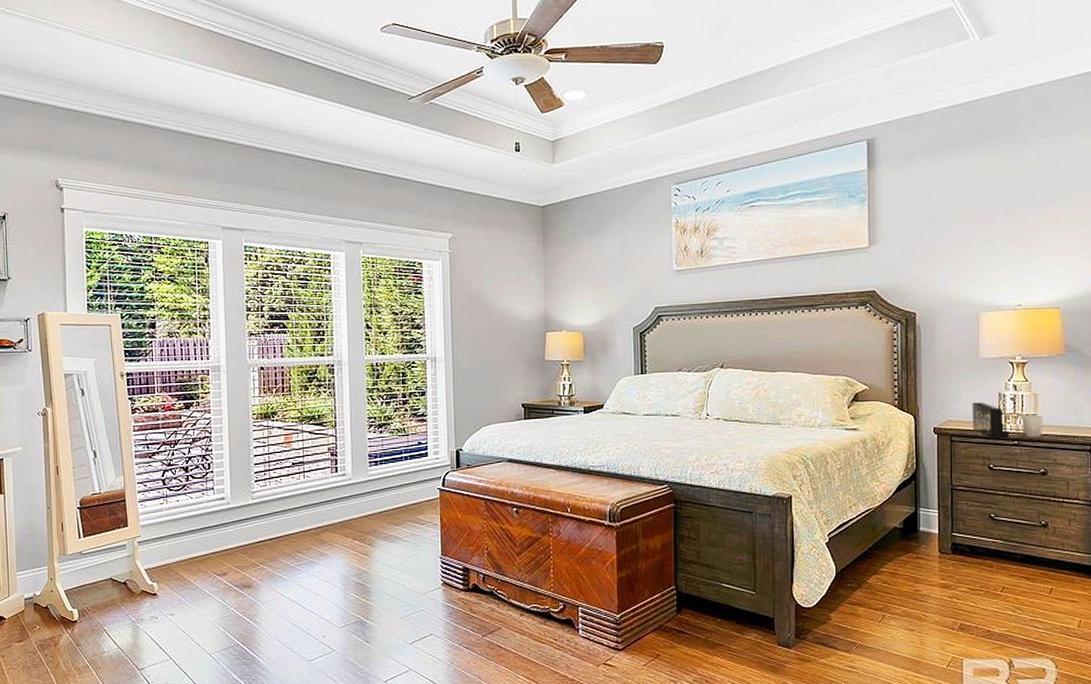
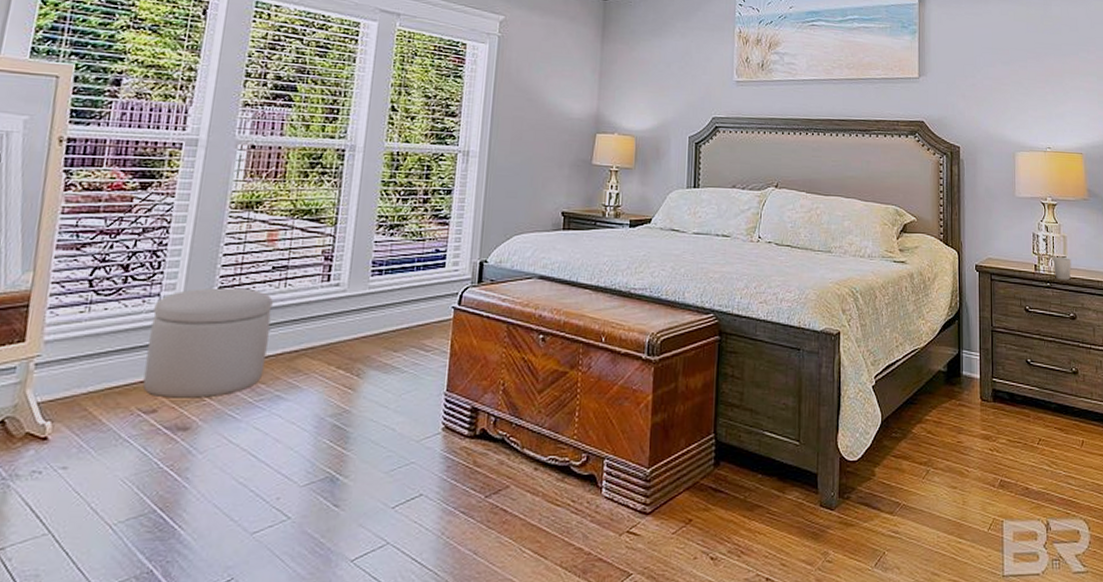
ottoman: none [211,480,299,565] -> present [142,287,273,398]
alarm clock: present [972,402,1009,438] -> none [1010,241,1042,279]

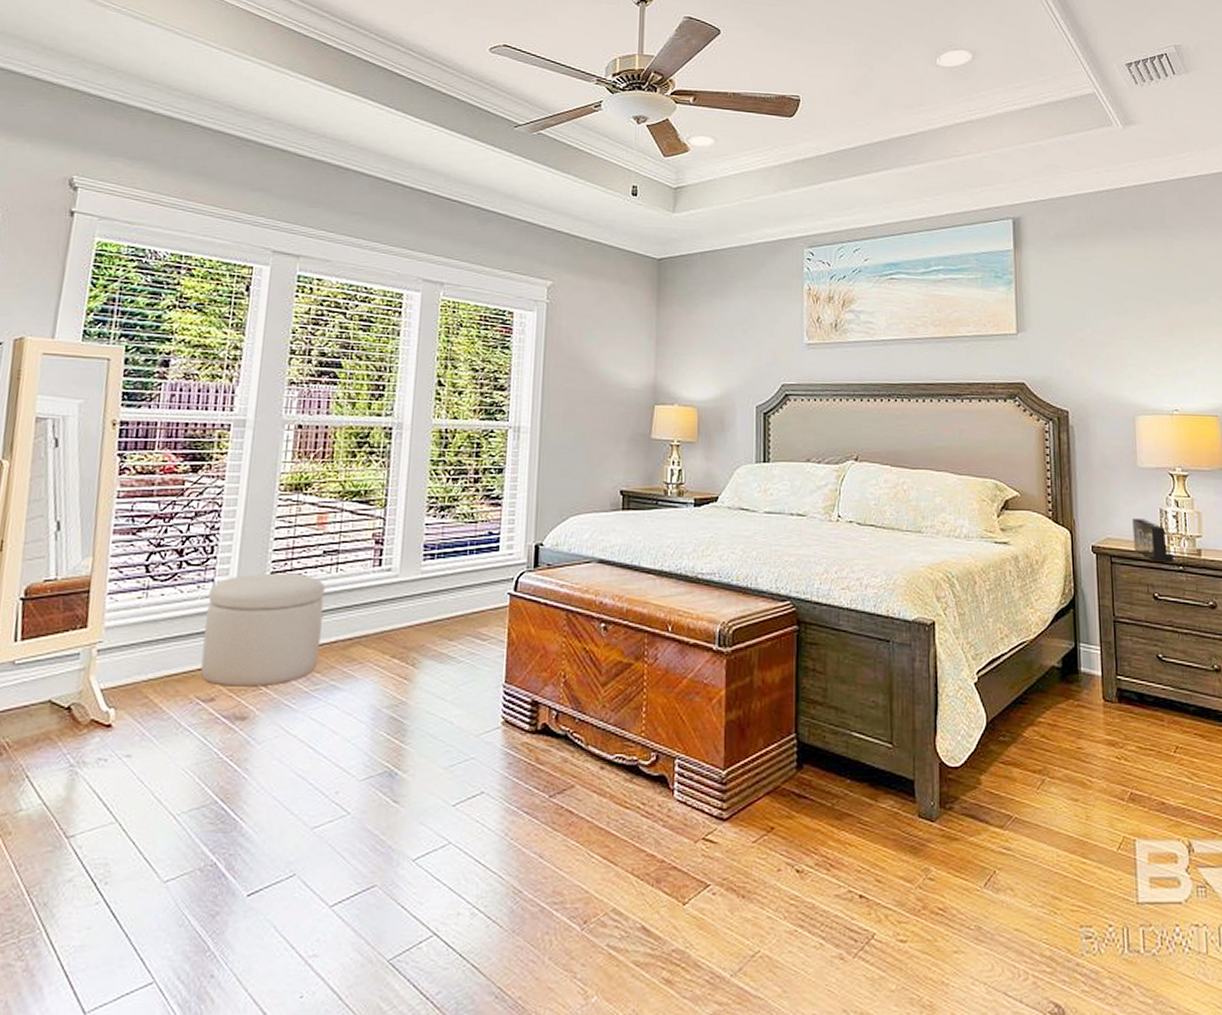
alarm clock: none [1010,241,1042,279] -> present [1132,518,1174,562]
cup: present [1053,257,1072,280] -> none [1186,537,1209,563]

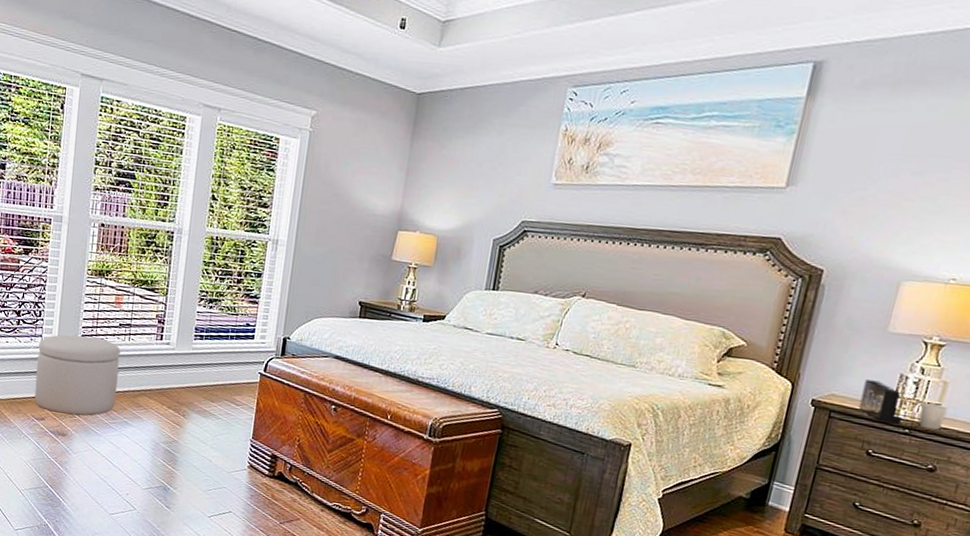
cup: none [1186,537,1209,563] -> present [918,403,948,430]

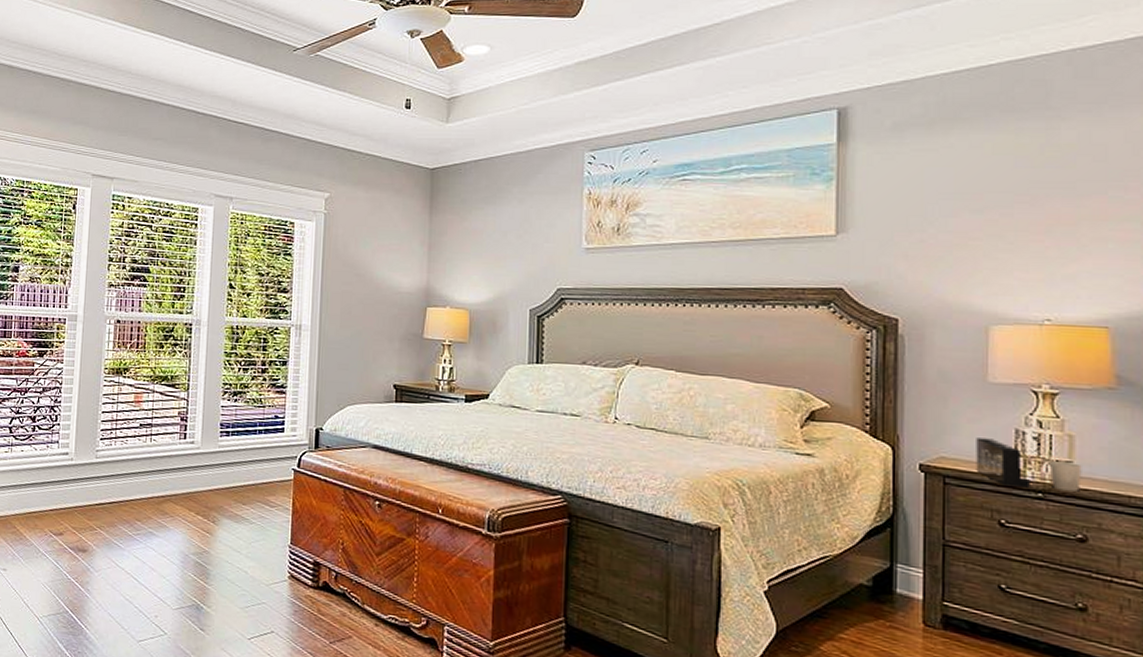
ottoman: present [34,334,121,416] -> none [52,439,142,528]

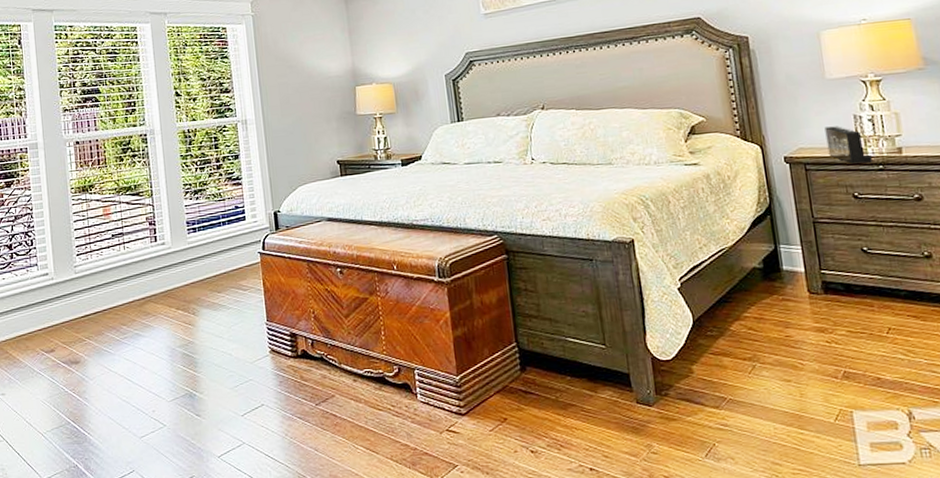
cup: present [1050,461,1082,492] -> none [884,135,911,160]

